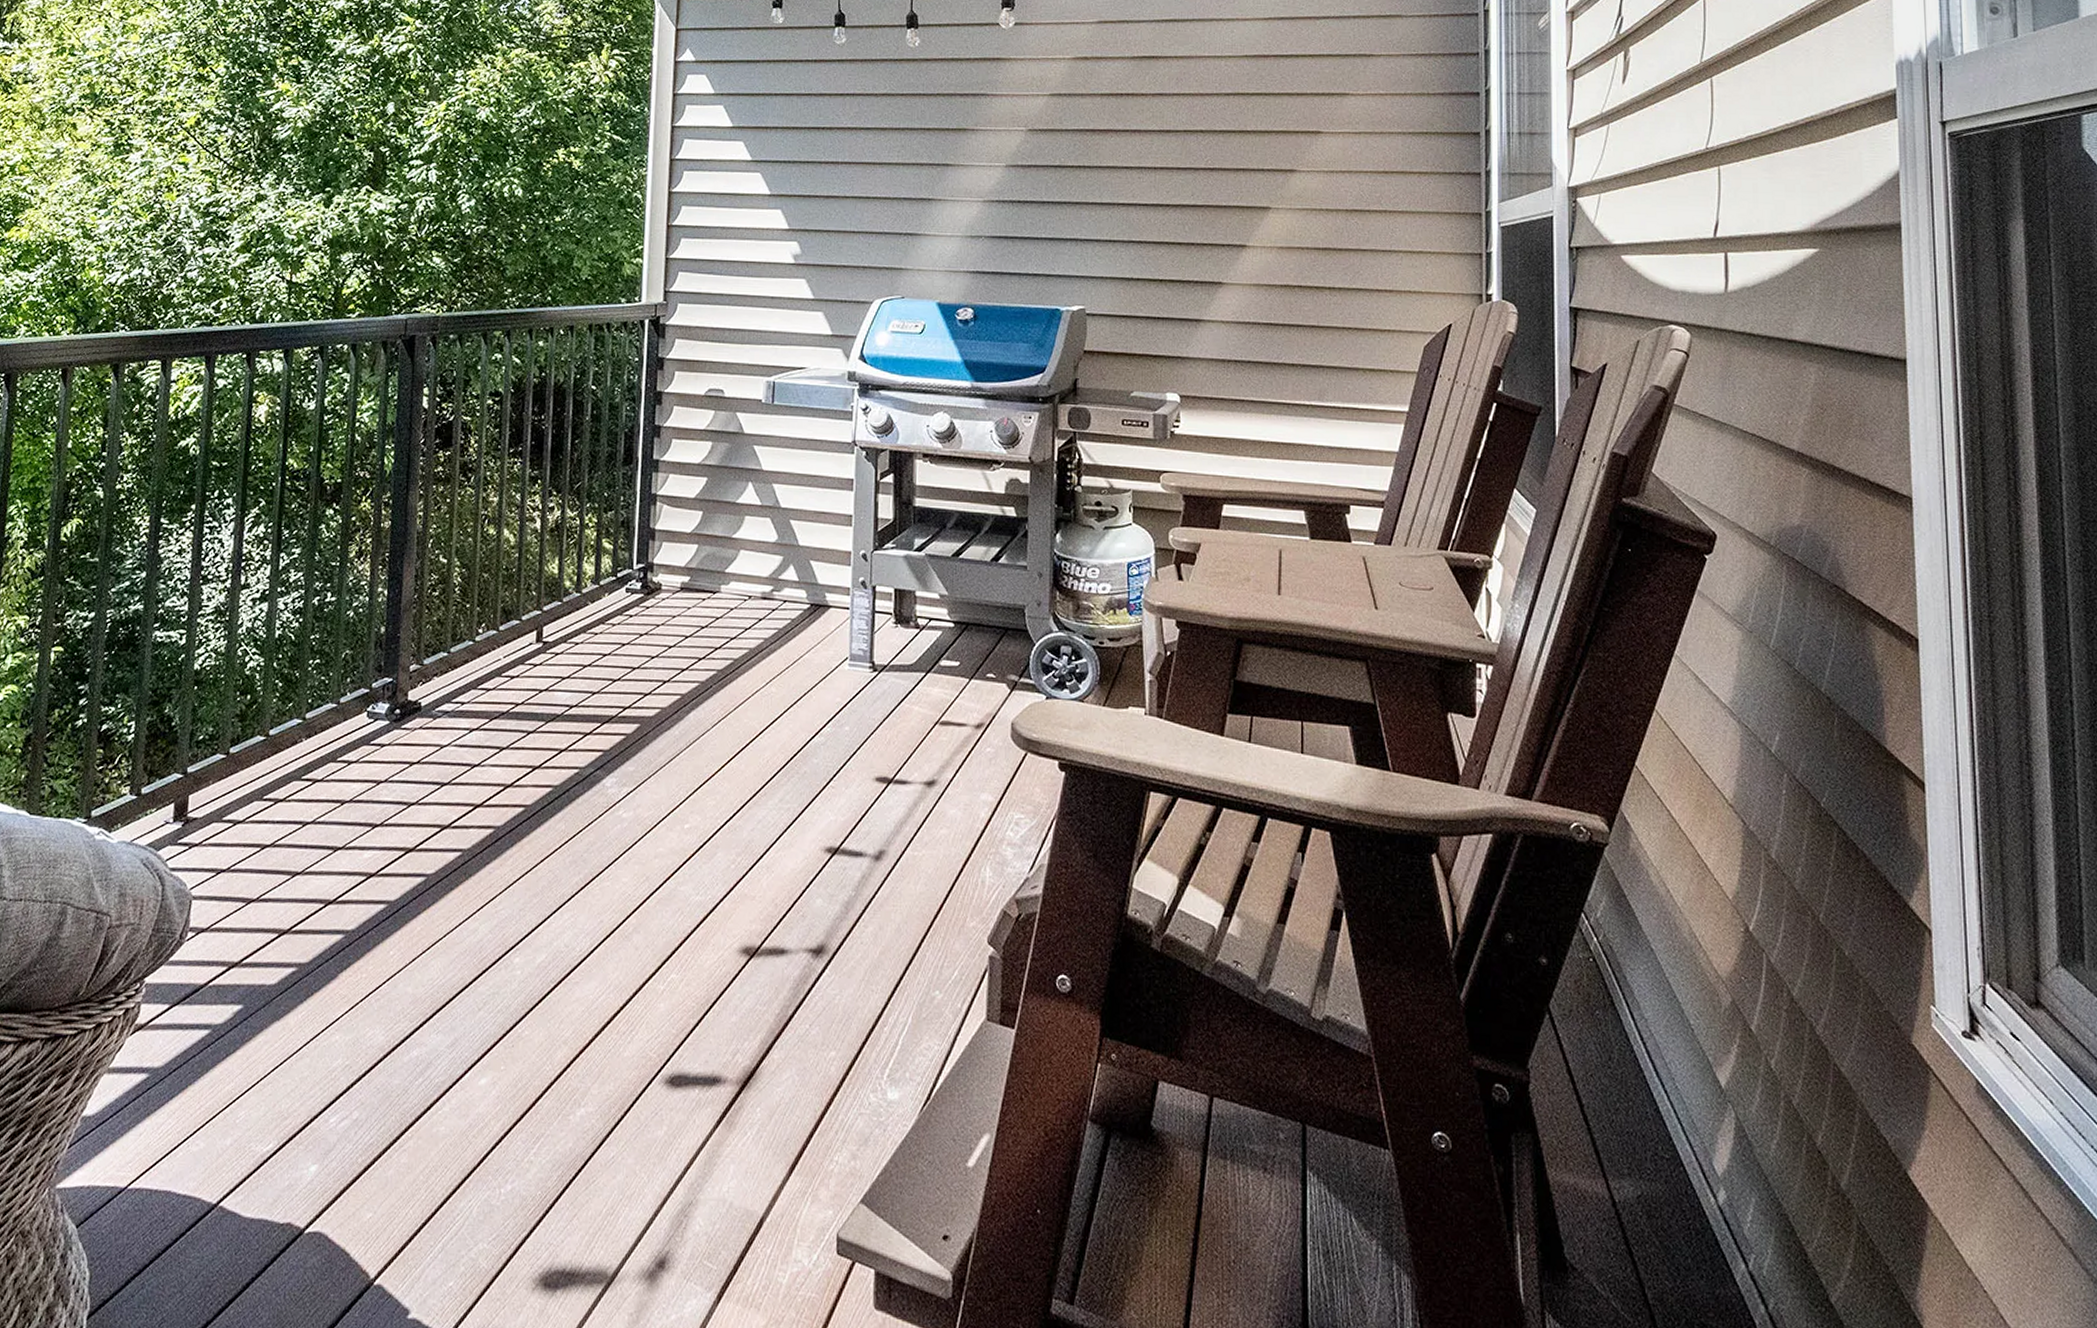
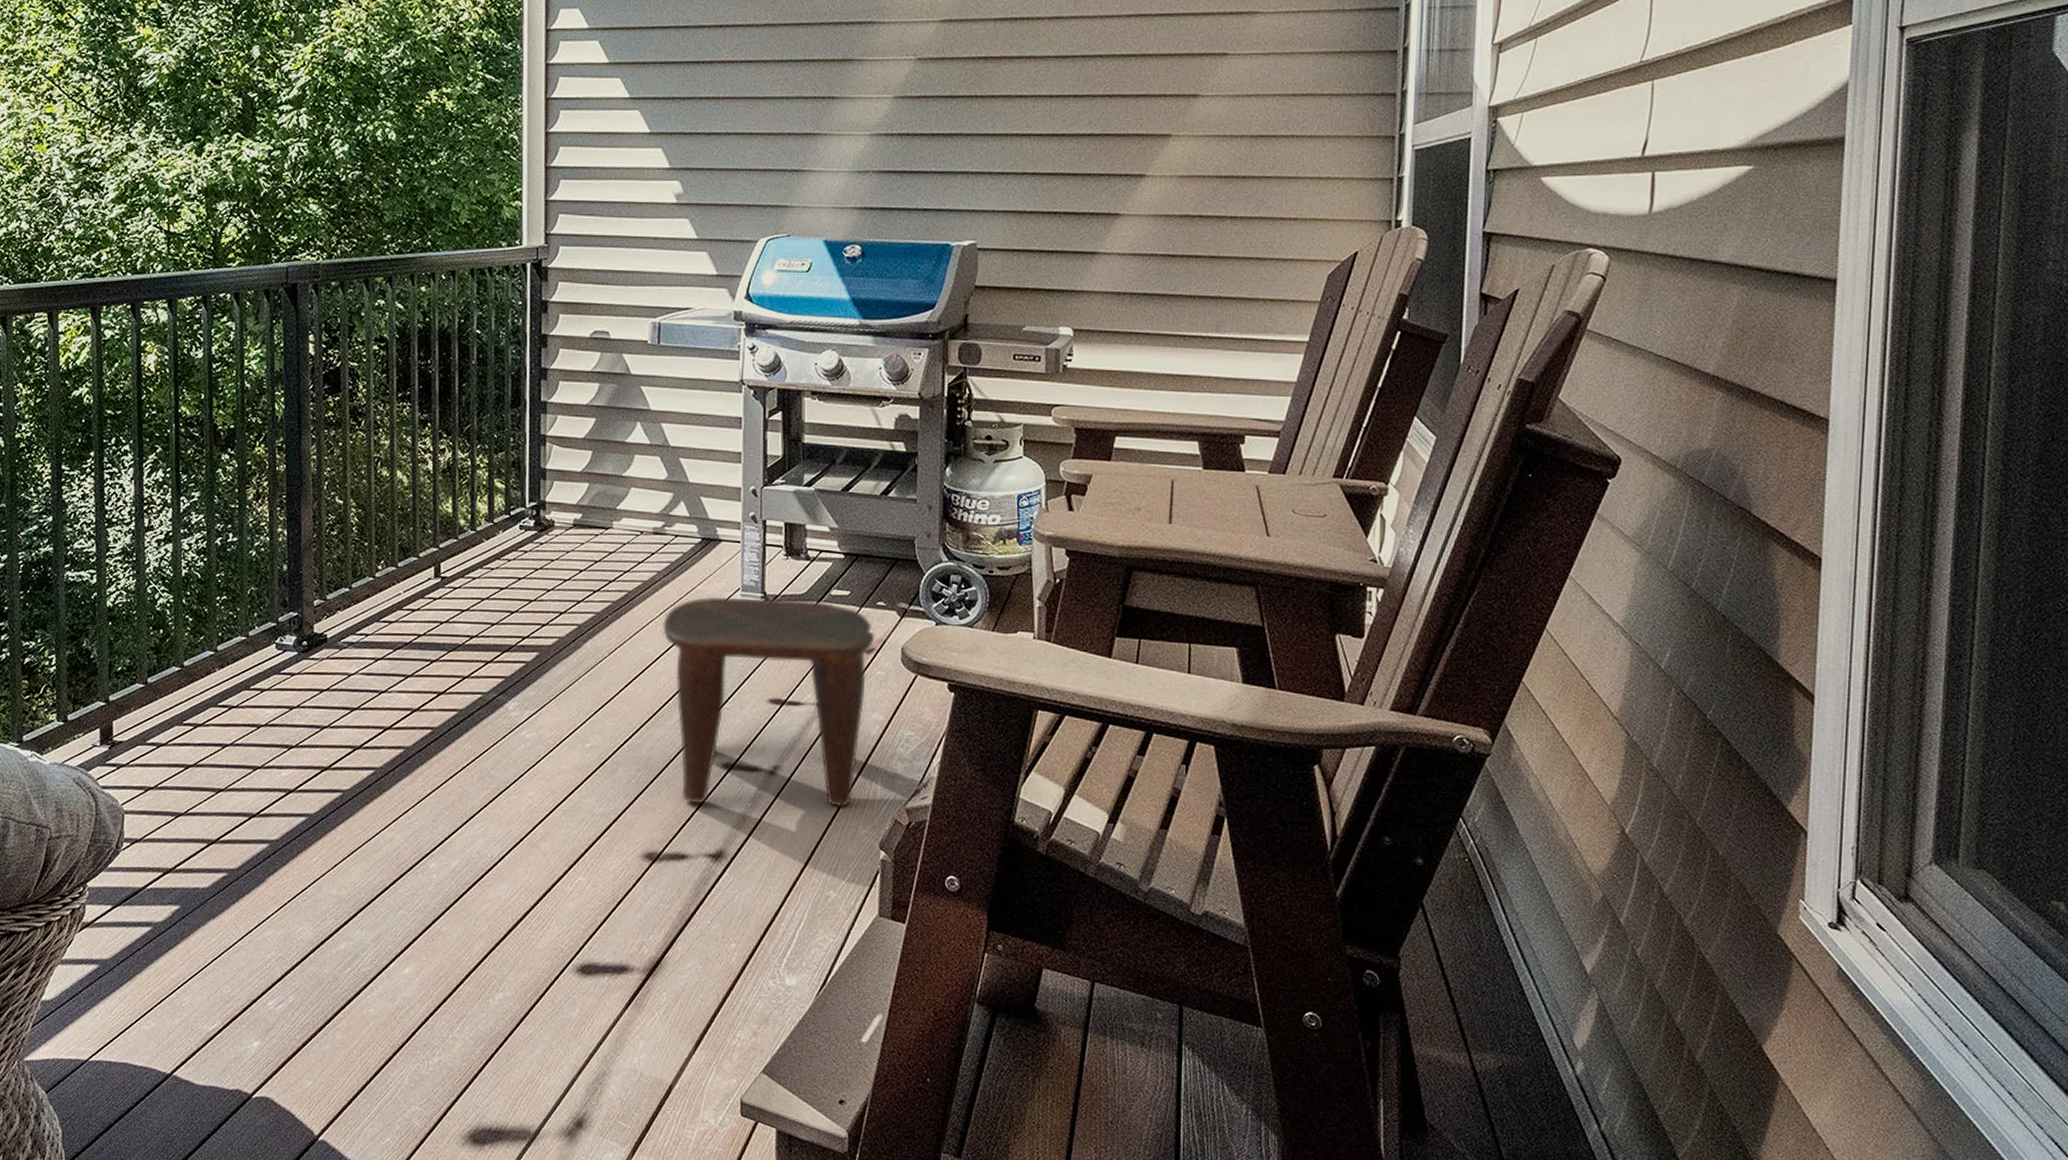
stool: none [768,666,985,897] -> present [663,596,875,807]

